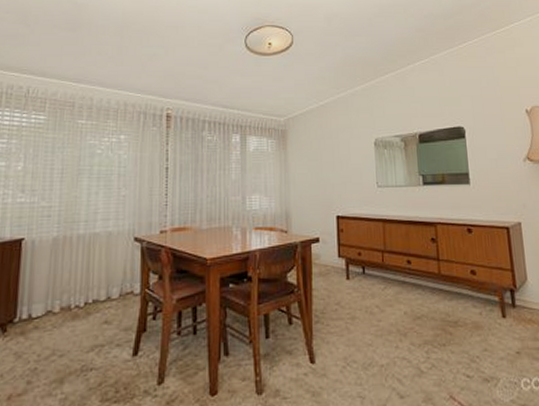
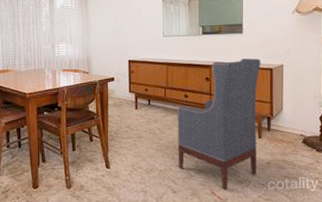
armchair: none [399,214,505,393] -> present [177,58,261,190]

